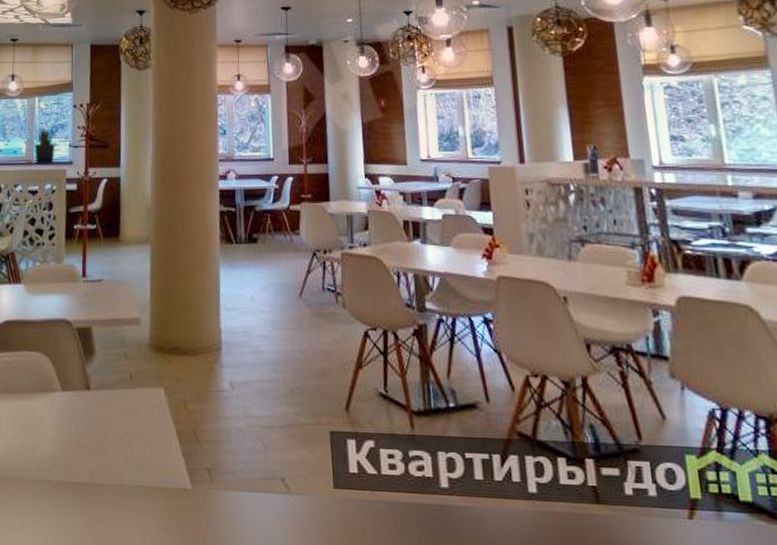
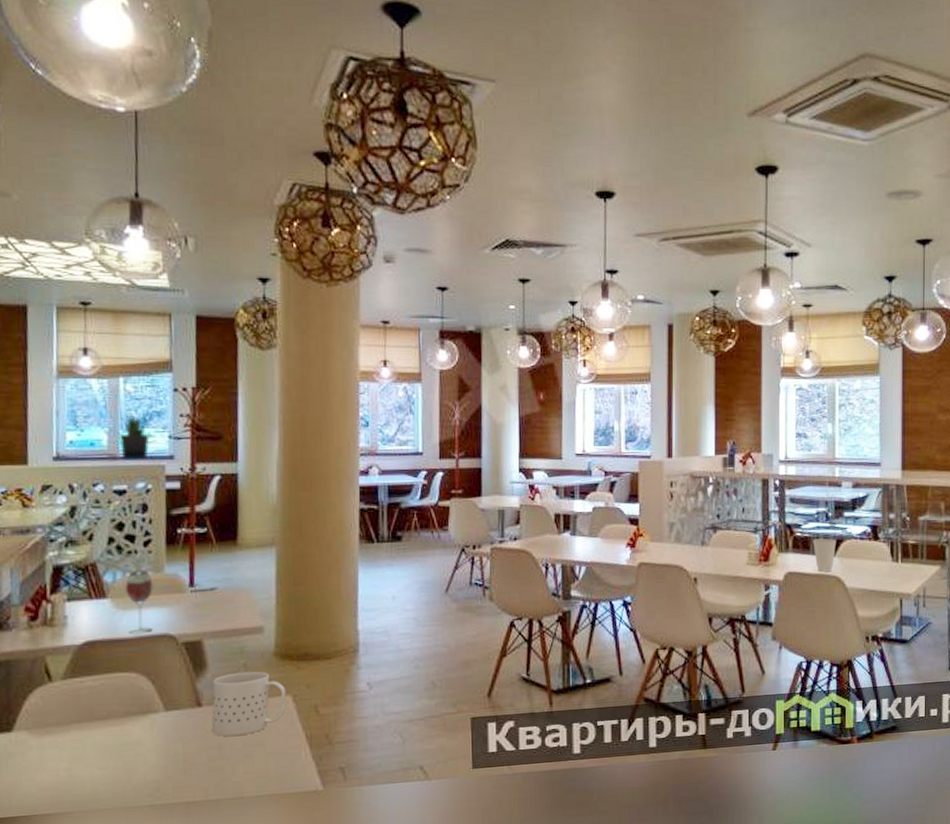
wineglass: none [35,260,55,317] -> present [125,570,154,634]
mug: none [97,360,159,423] -> present [211,671,287,737]
cup: none [708,258,742,299] -> present [813,538,837,572]

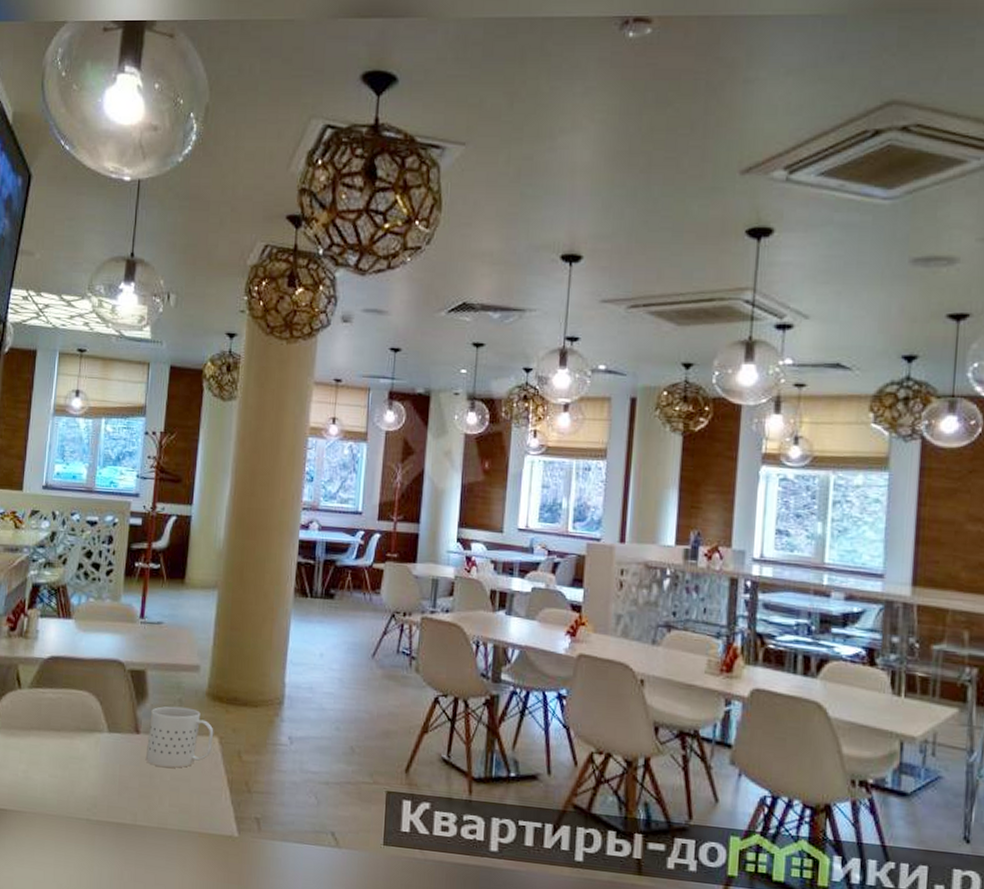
planter: present [120,416,150,459] -> none [96,454,121,495]
wineglass: present [125,570,154,634] -> none [87,597,111,657]
cup: present [813,538,837,572] -> none [789,654,820,696]

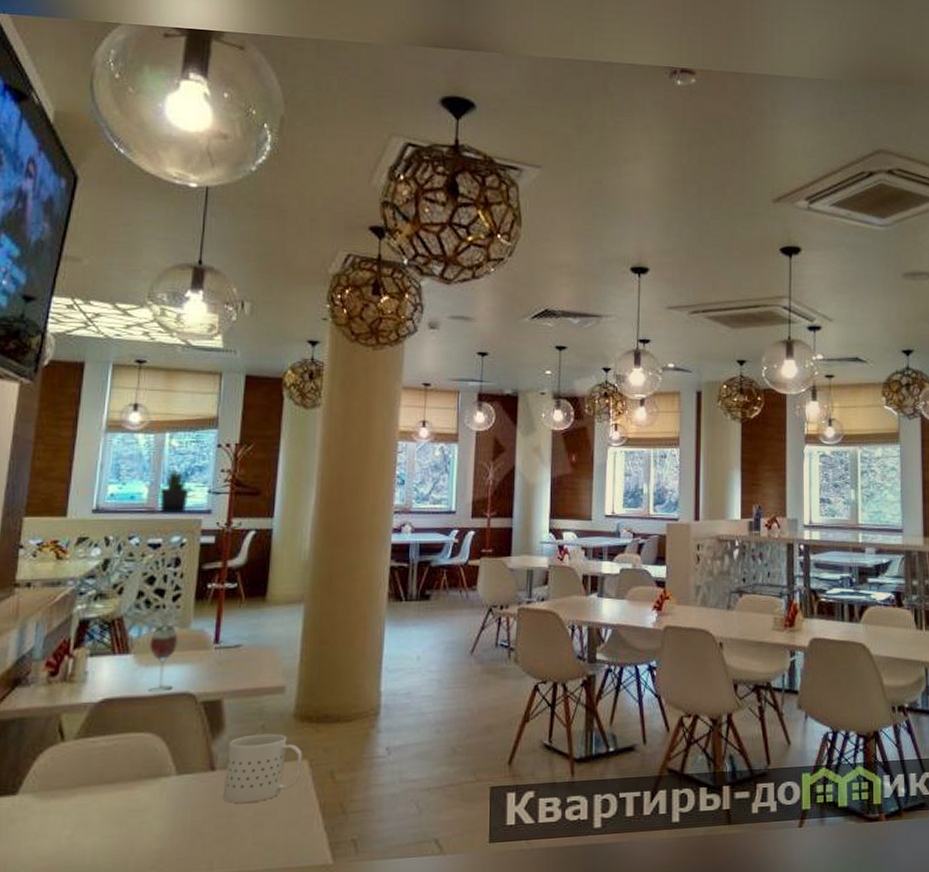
wineglass: none [87,597,111,657] -> present [149,625,178,692]
planter: none [96,454,121,495] -> present [159,470,190,513]

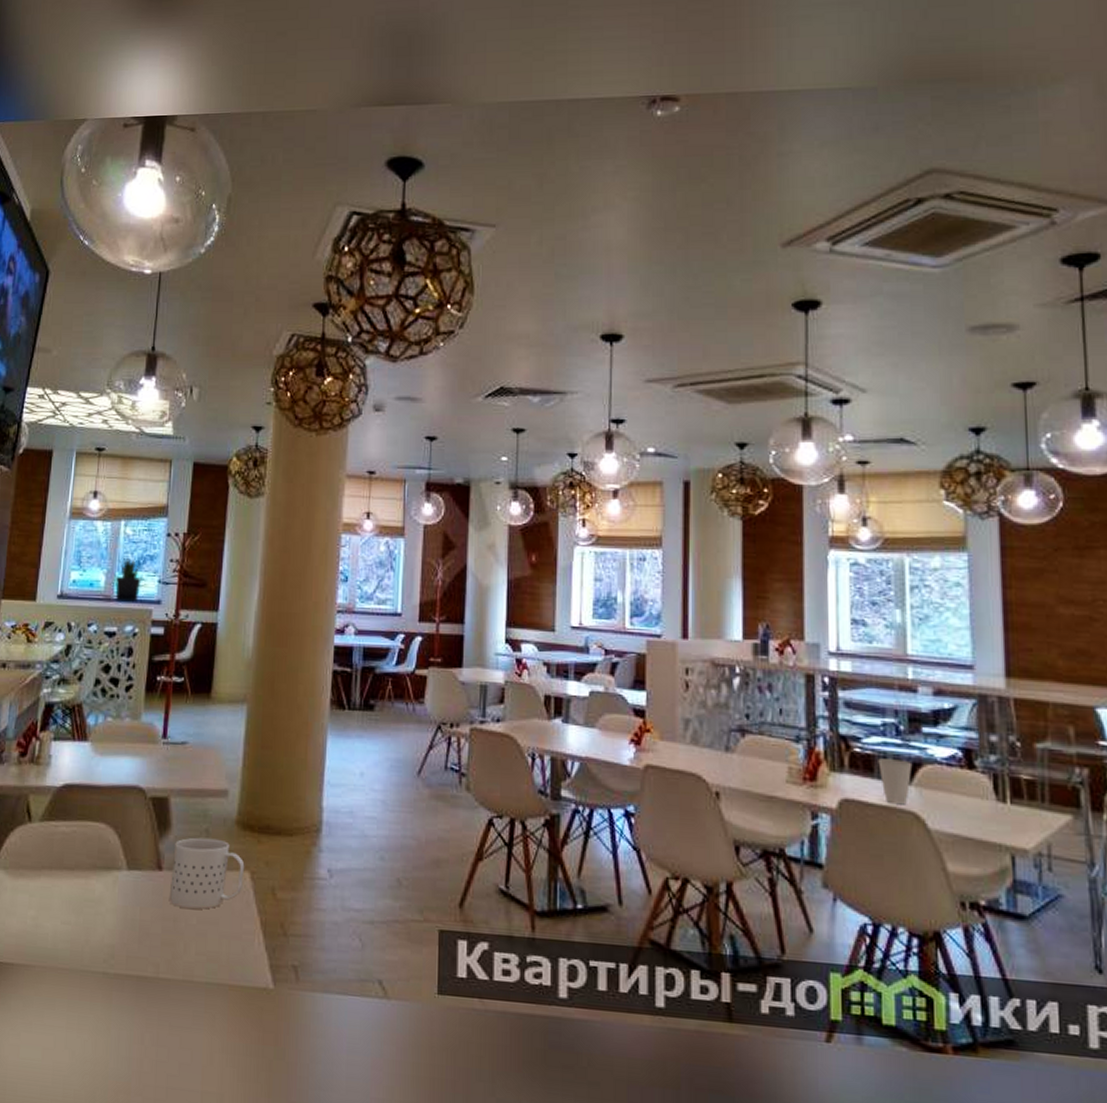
wineglass: present [149,625,178,692] -> none [104,715,130,783]
cup: none [837,604,861,639] -> present [878,758,913,805]

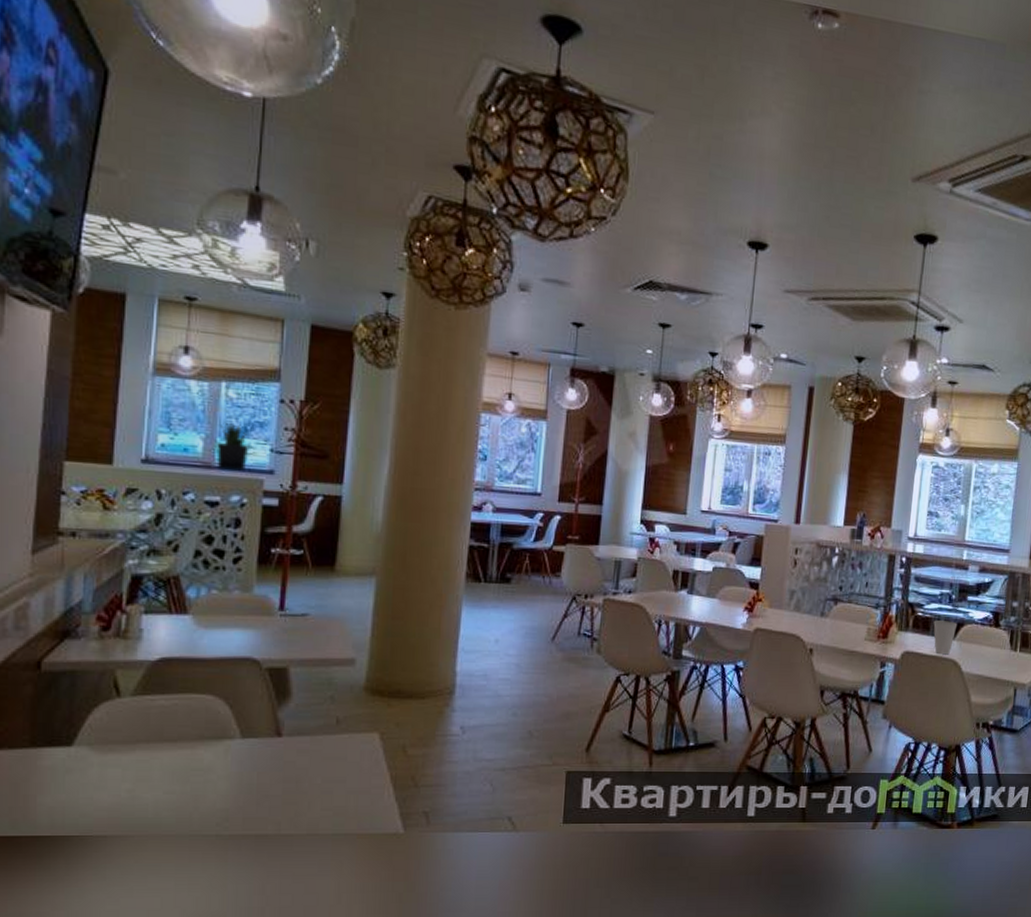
mug: present [168,837,245,910] -> none [290,704,374,771]

